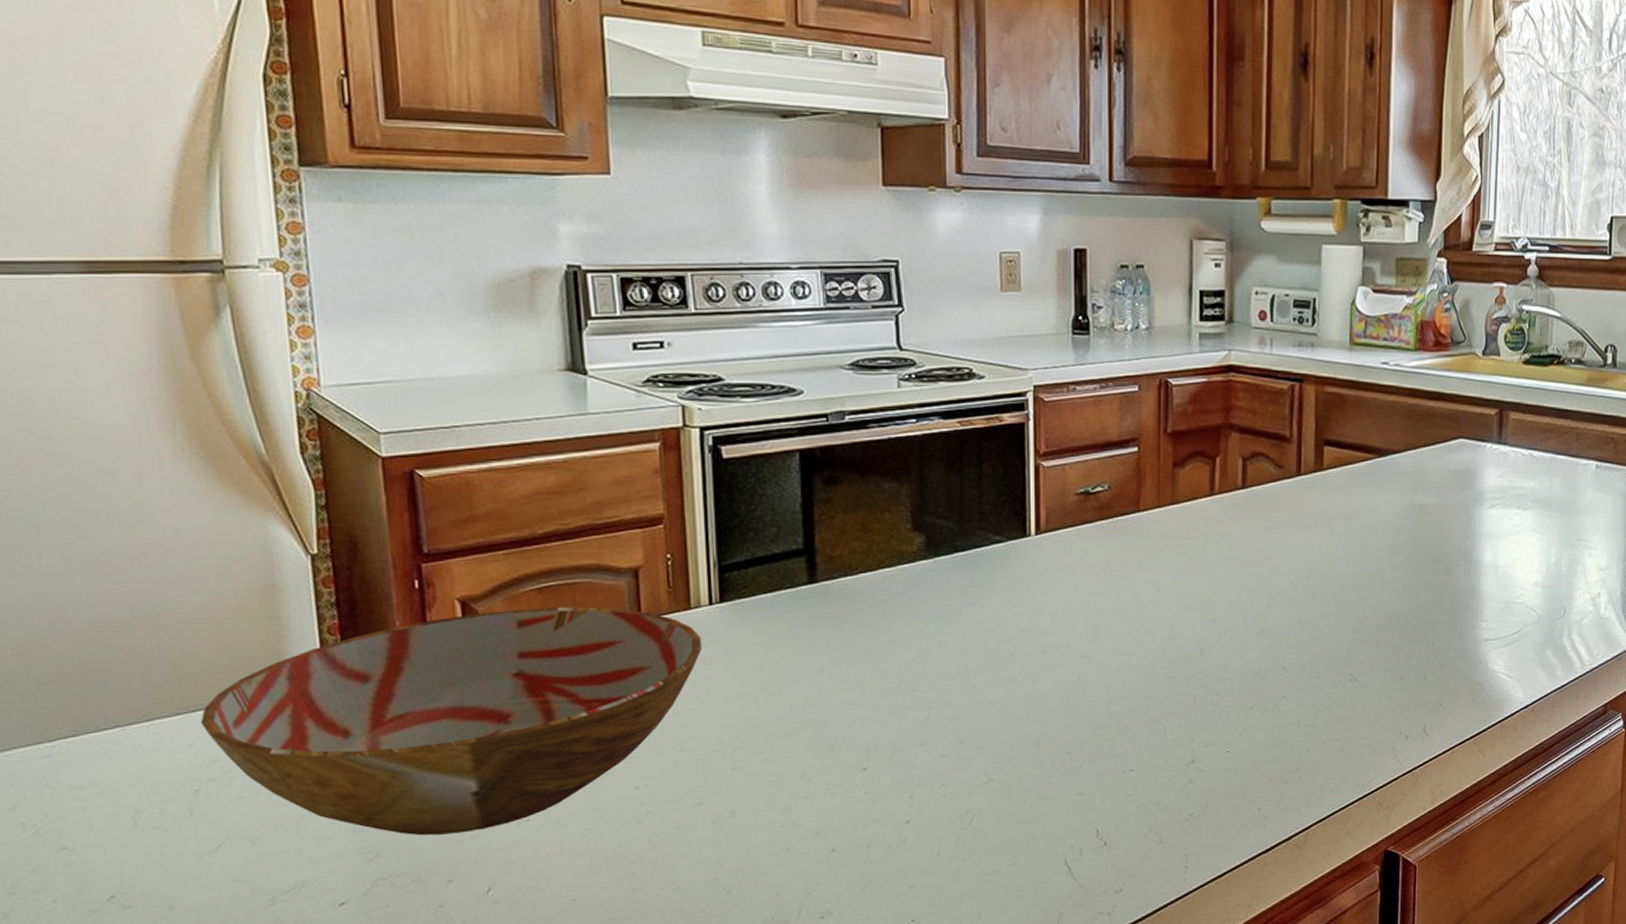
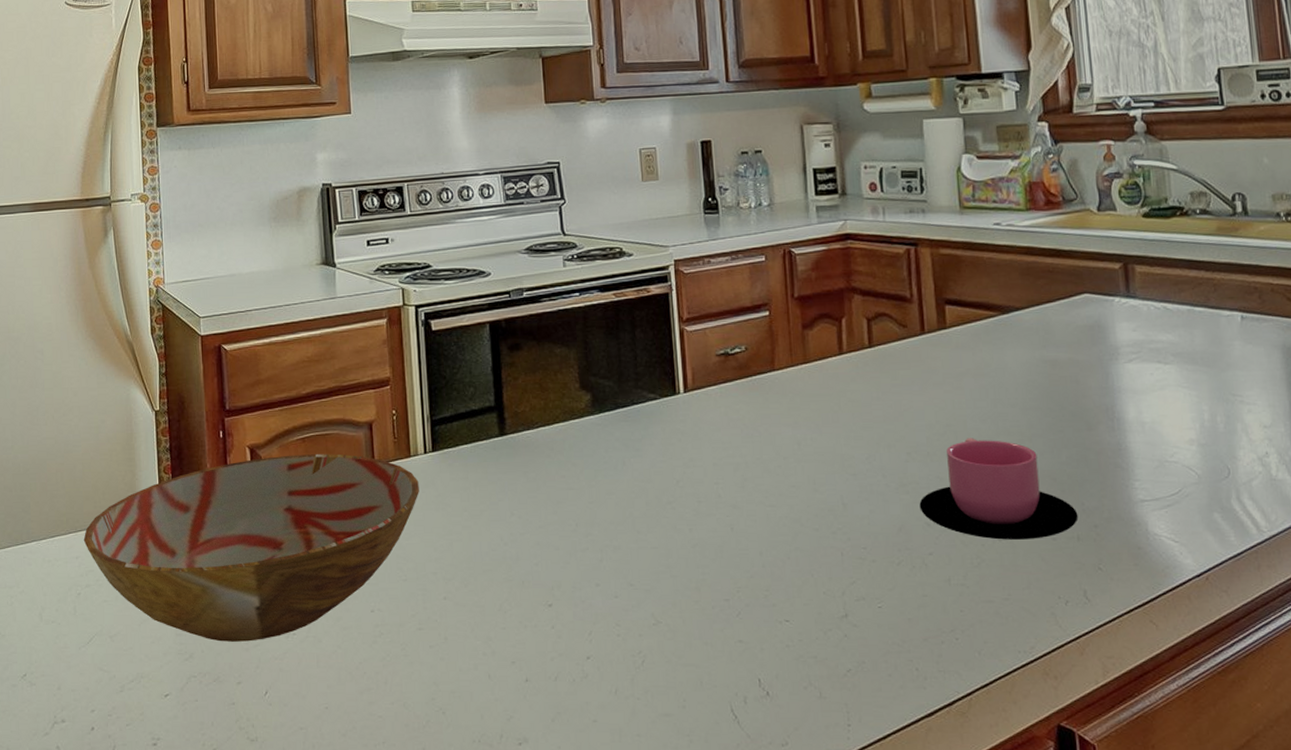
cup: none [1277,582,1427,681] -> present [919,438,1079,540]

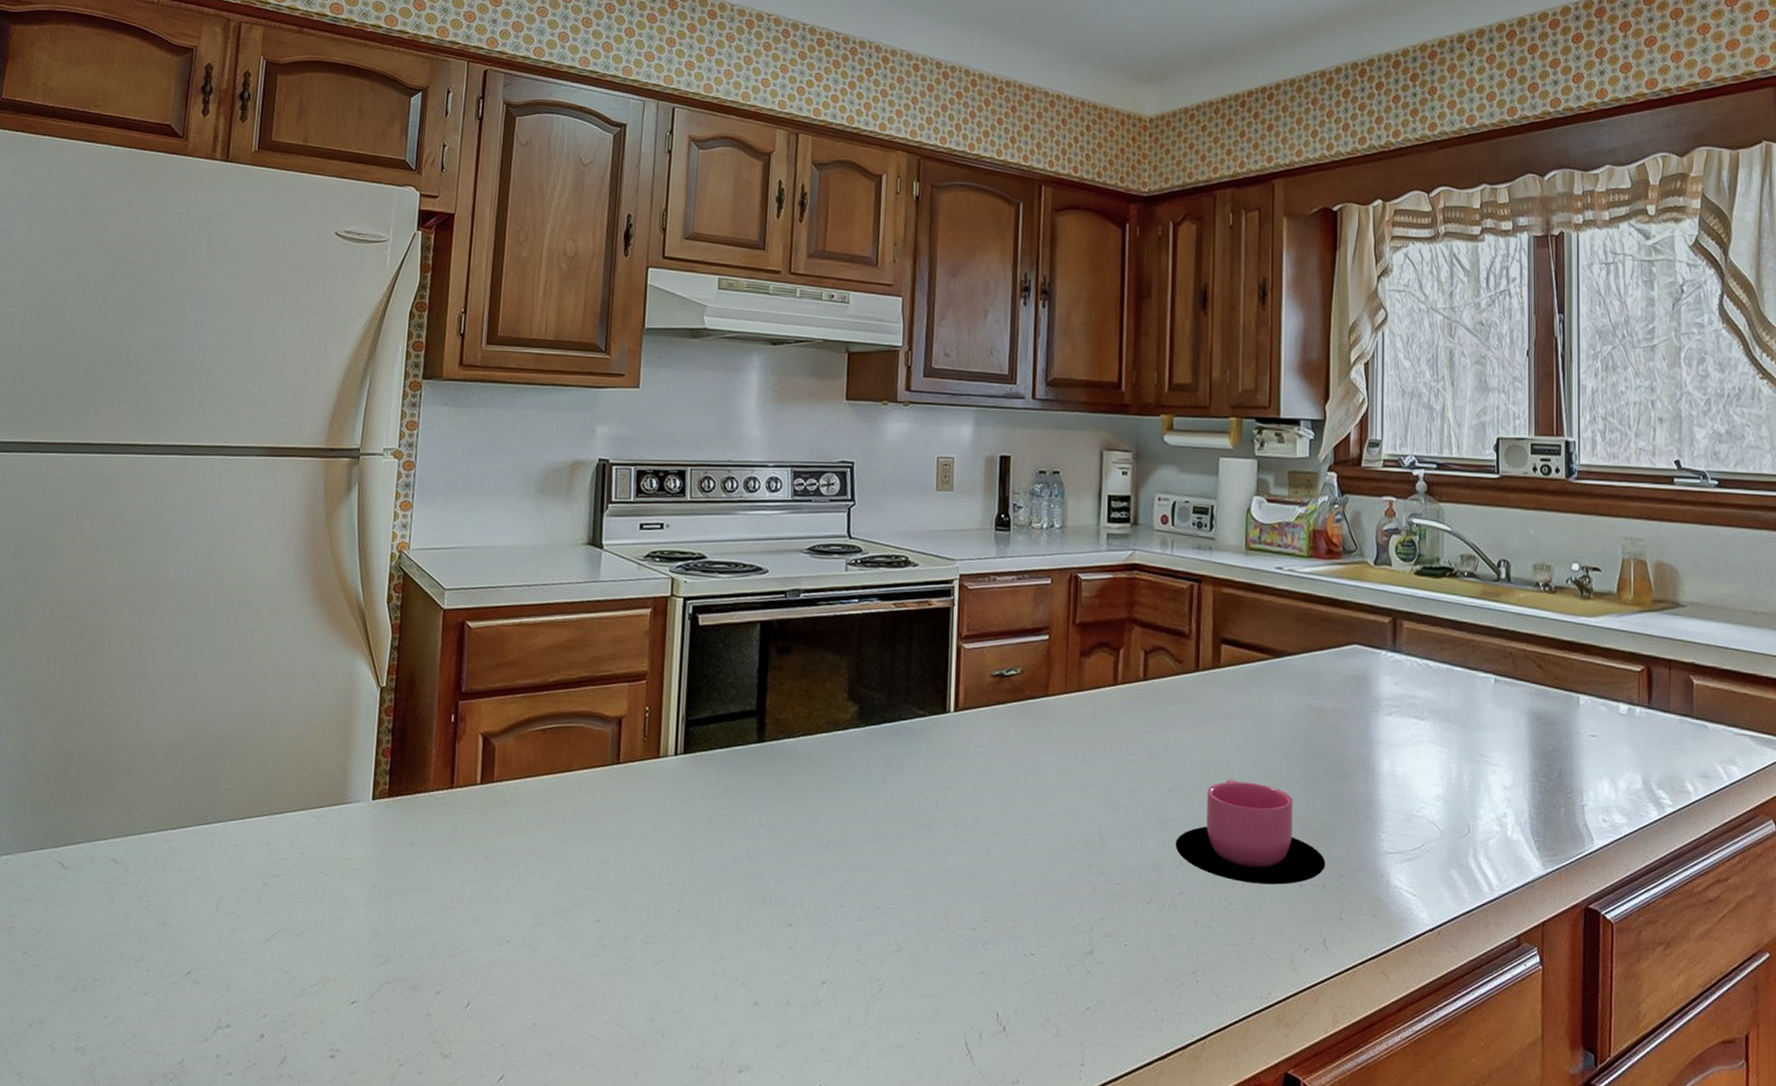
bowl: present [83,454,419,642] -> none [279,746,665,947]

